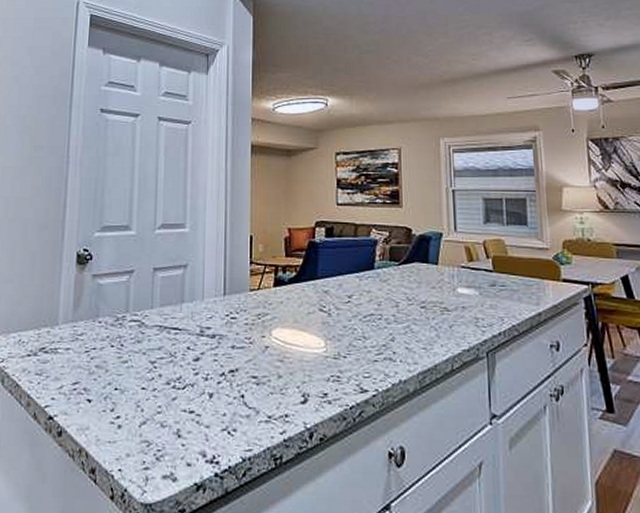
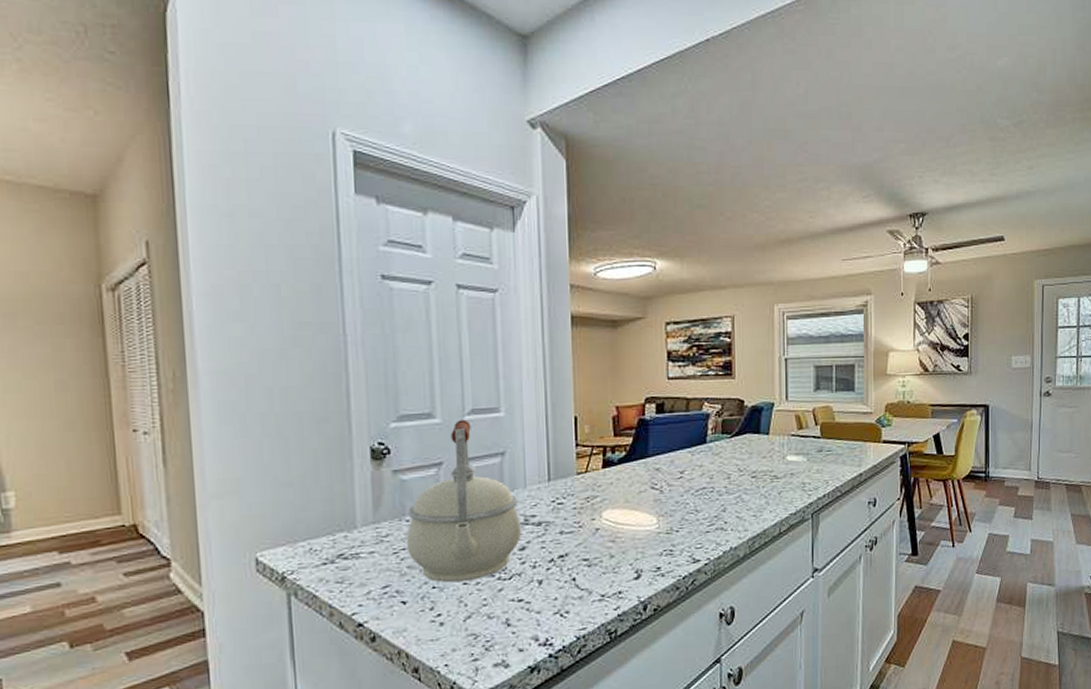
kettle: none [96,233,198,387] -> present [406,419,522,583]

